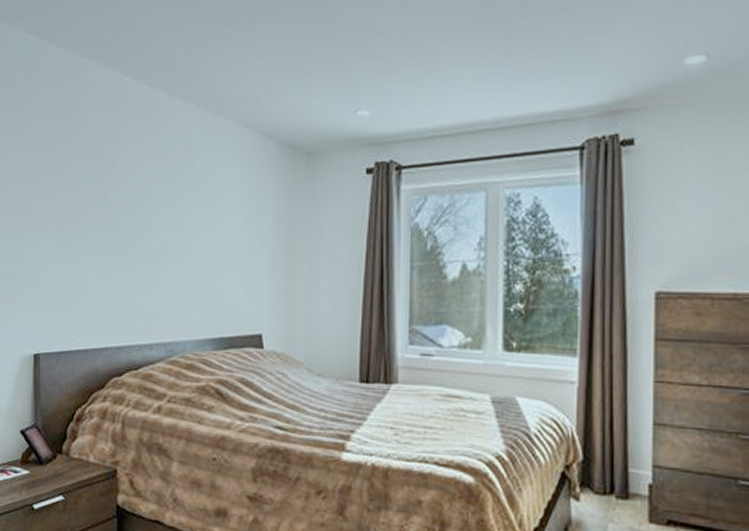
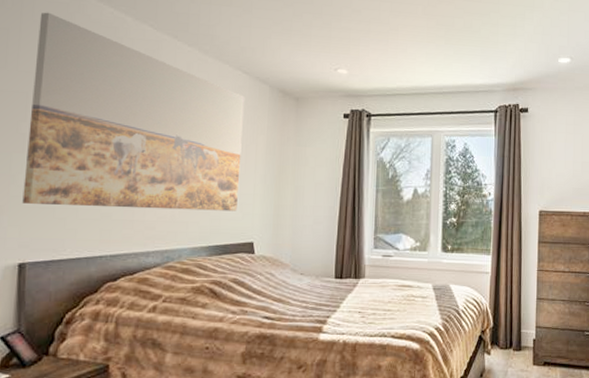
wall art: none [35,82,249,297] -> present [22,12,245,211]

